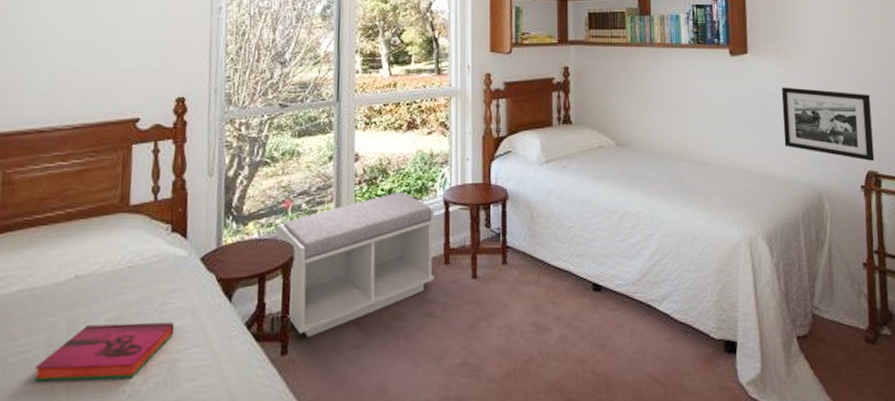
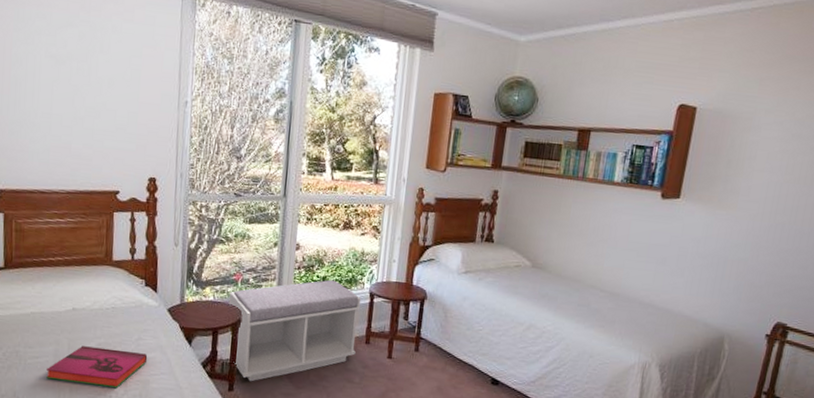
picture frame: present [781,87,875,162] -> none [697,234,799,315]

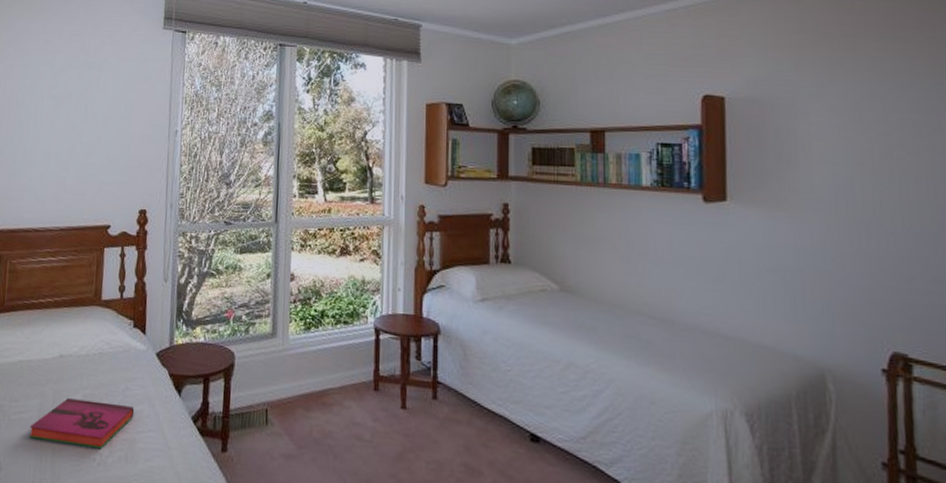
bench: present [228,279,362,382] -> none [220,314,366,440]

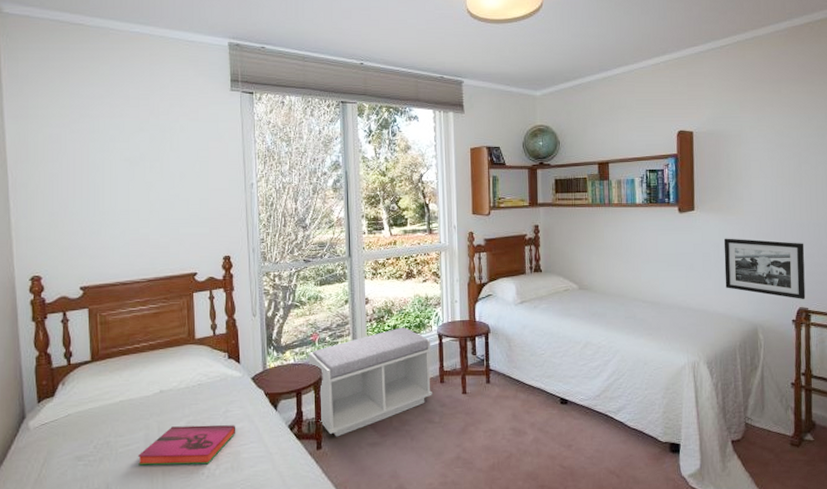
bench: none [220,314,366,440] -> present [308,327,432,437]
picture frame: none [770,242,904,342] -> present [723,238,806,300]

